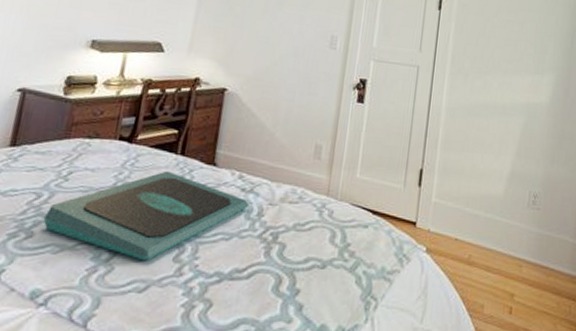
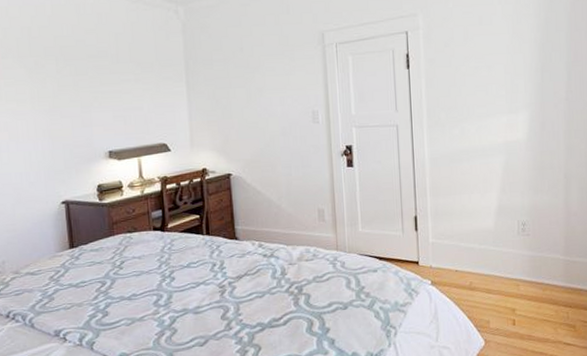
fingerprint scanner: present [43,170,250,261] -> none [112,249,273,322]

